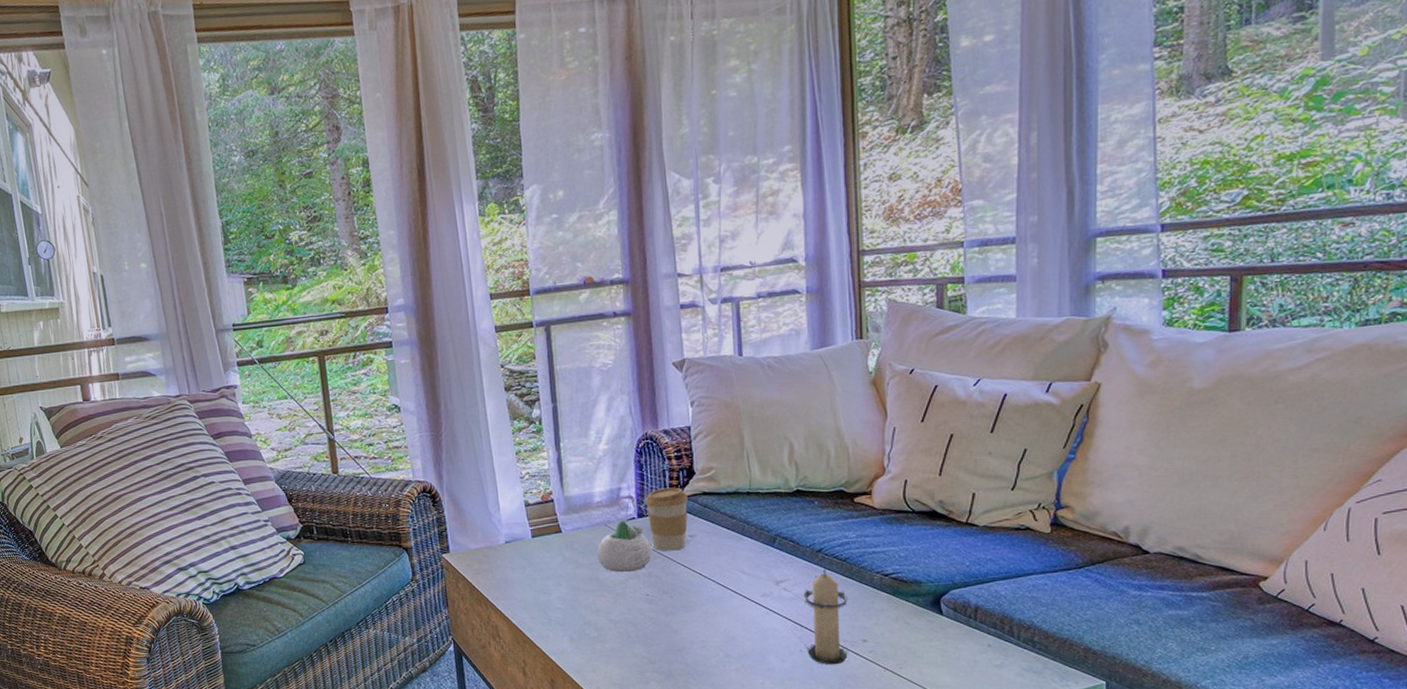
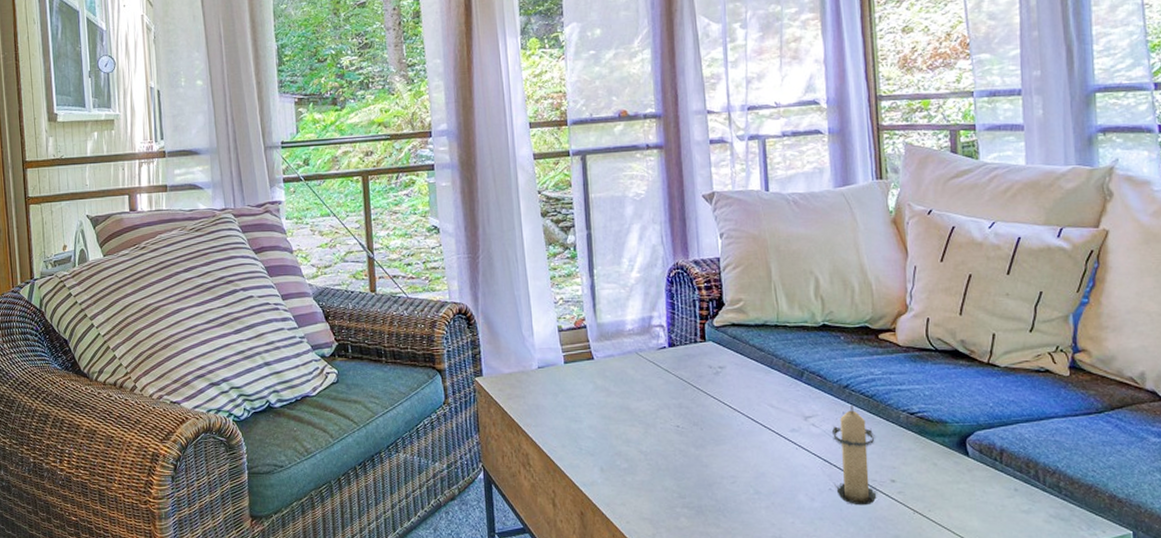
succulent planter: present [597,519,653,573] -> none [628,348,683,403]
coffee cup: present [644,487,689,551] -> none [675,317,719,382]

